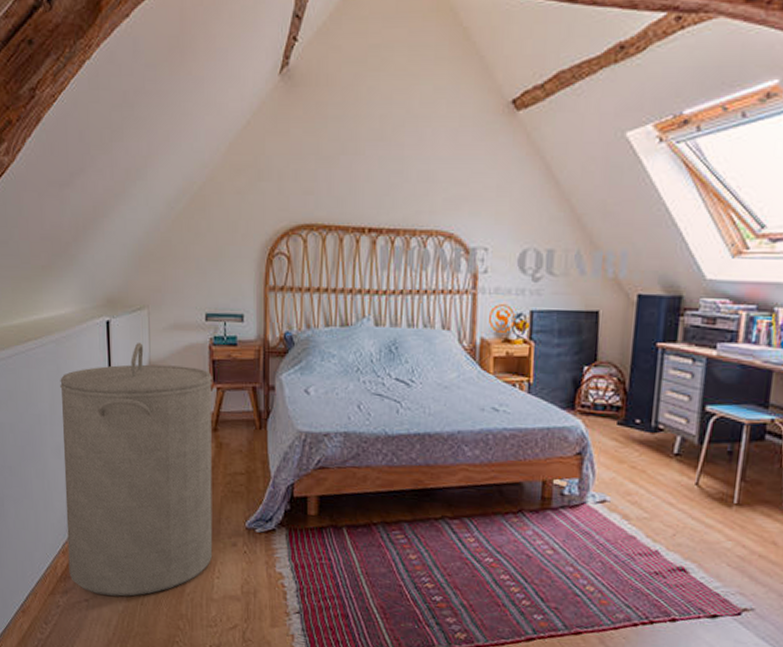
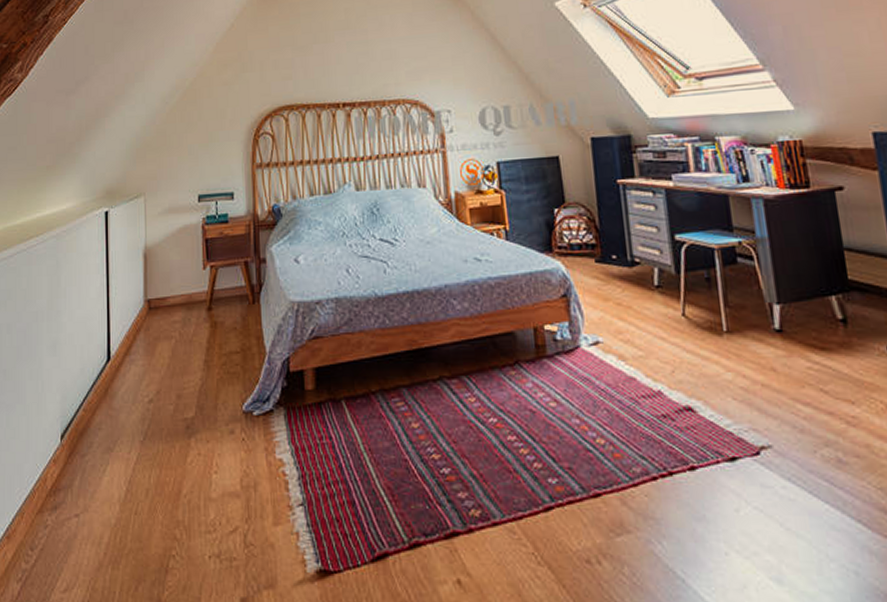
laundry hamper: present [60,342,213,597] -> none [59,228,210,507]

